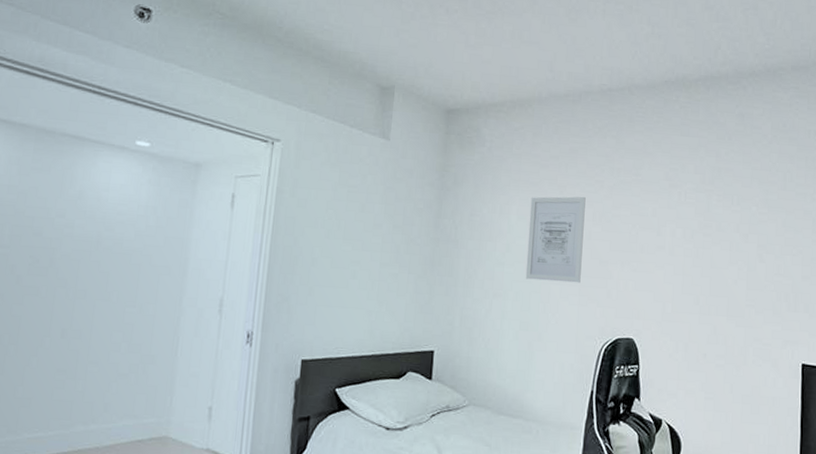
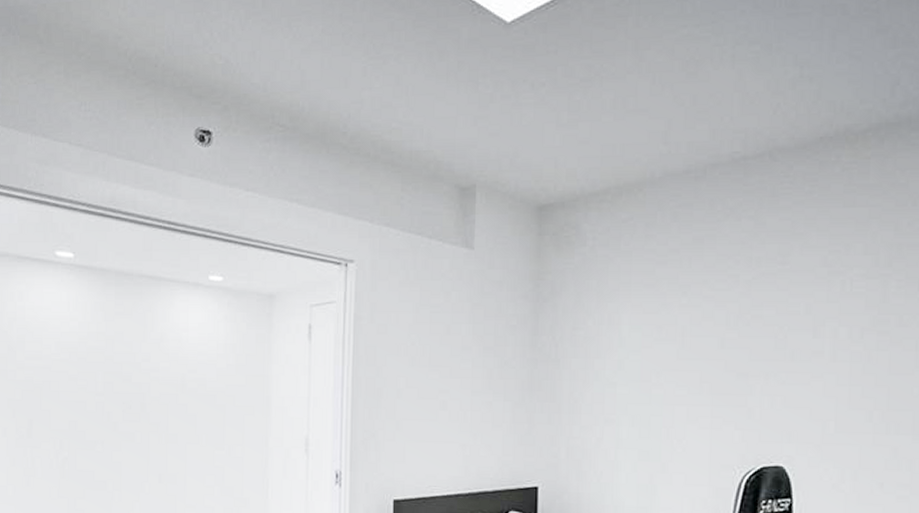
wall art: present [525,196,586,283] -> none [643,296,716,402]

